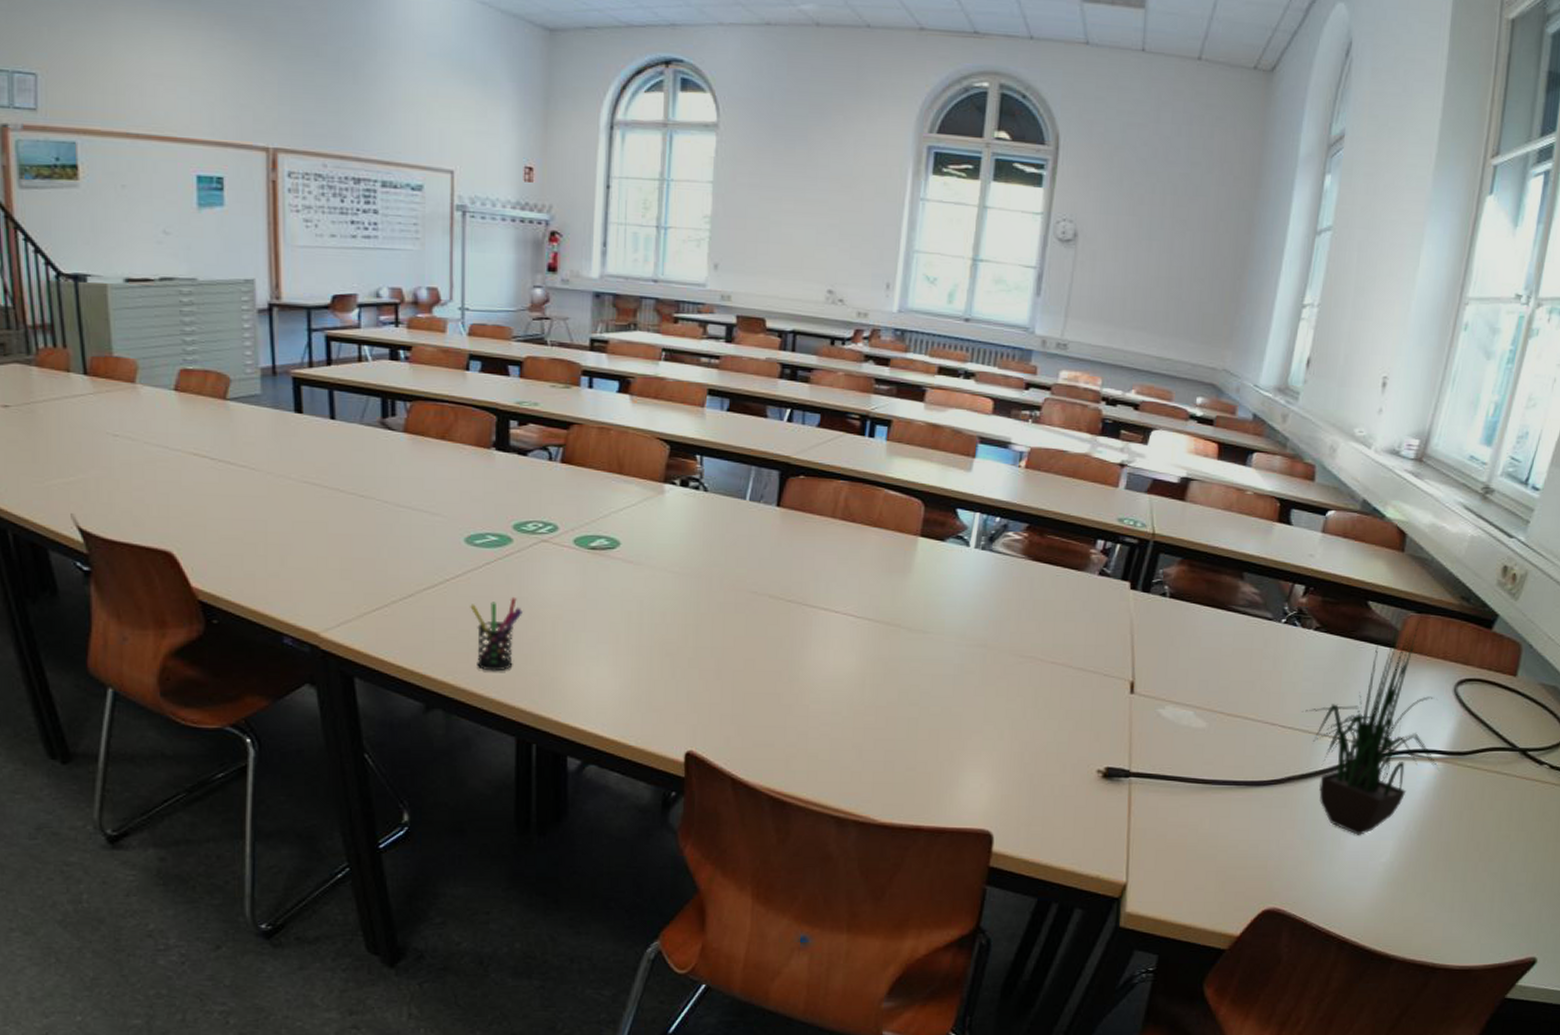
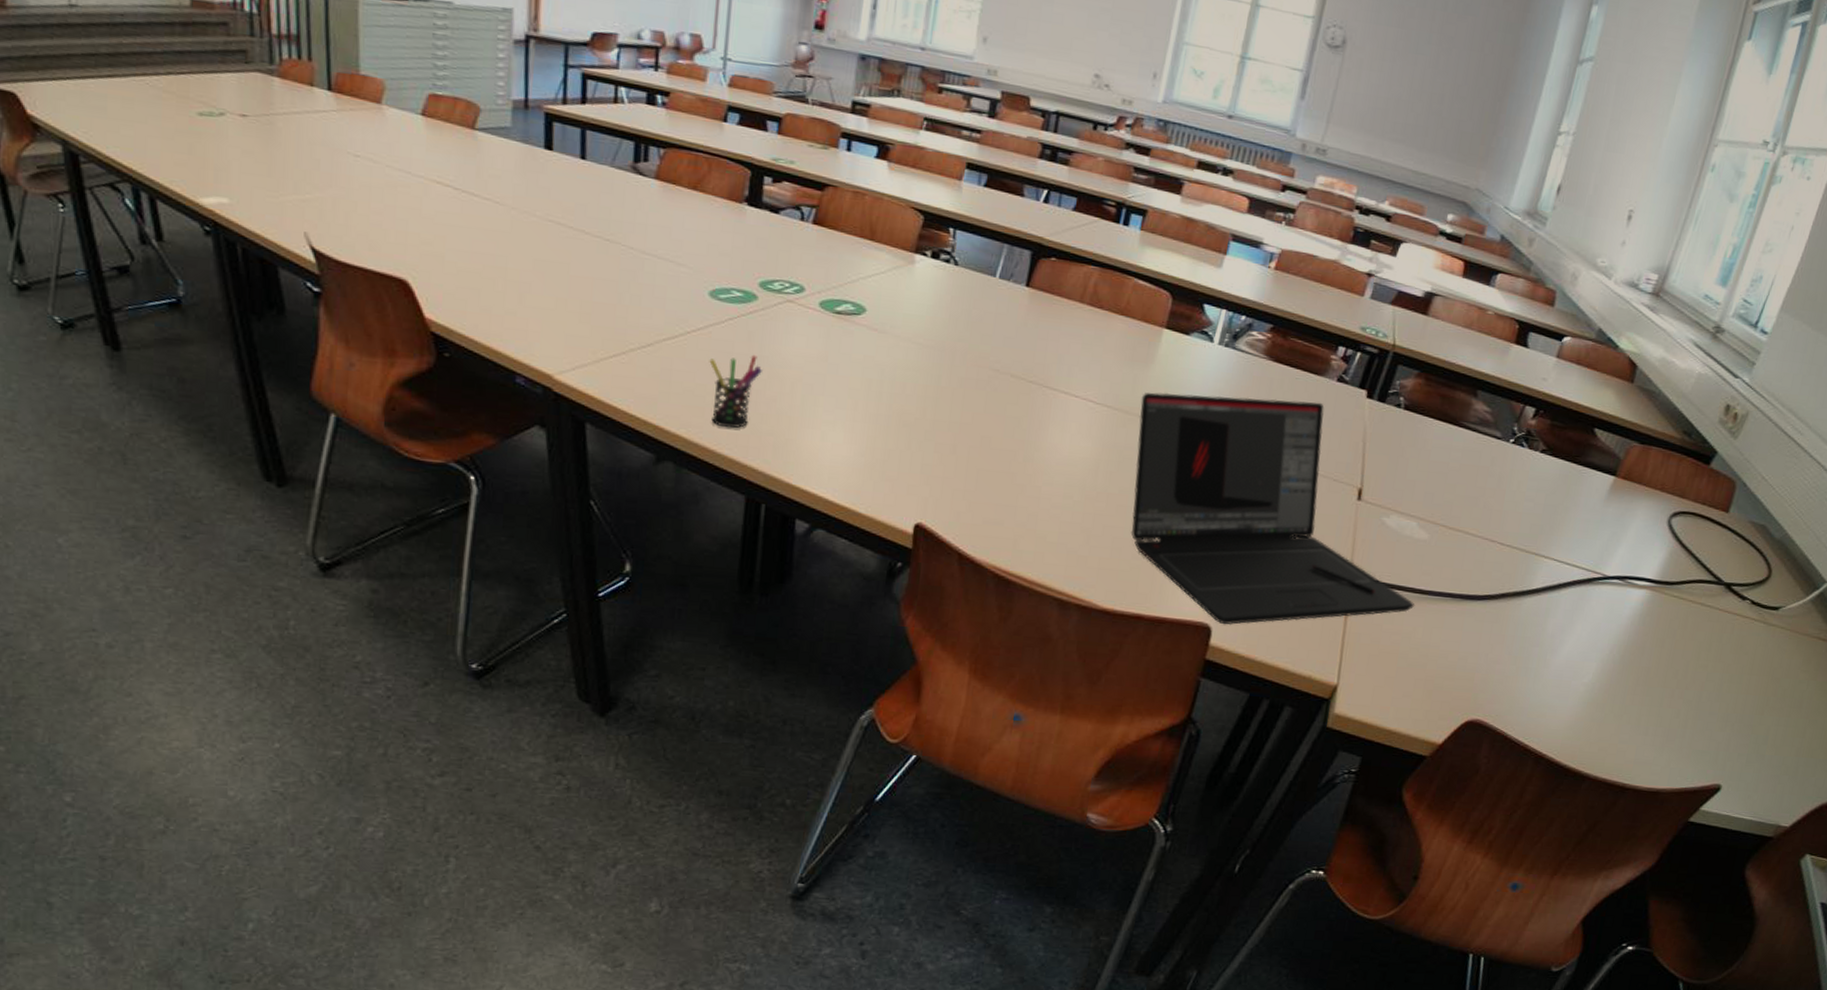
laptop: none [901,598,1199,831] -> present [1130,392,1415,626]
potted plant: present [1301,618,1439,835] -> none [1520,448,1652,655]

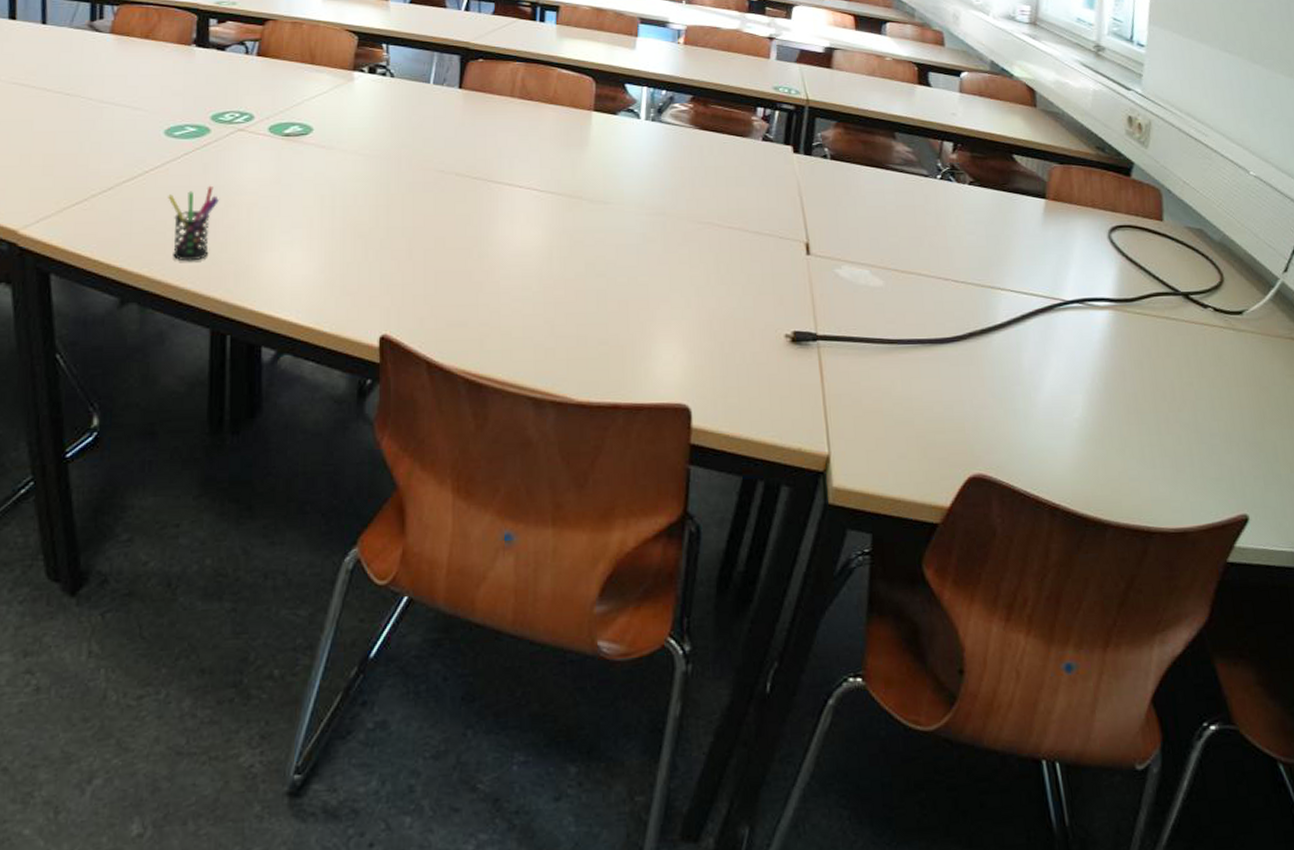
laptop: present [1130,392,1415,626] -> none [582,163,888,404]

